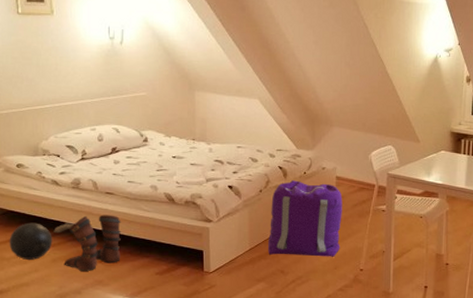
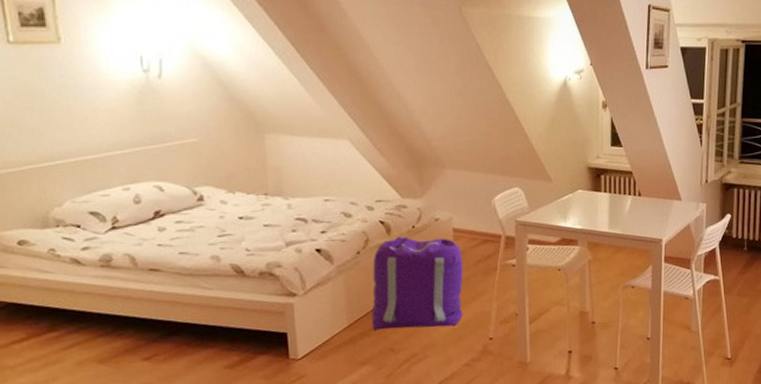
ball: present [9,222,53,260] -> none [12,316,76,366]
boots: present [54,214,122,271] -> none [77,297,175,374]

